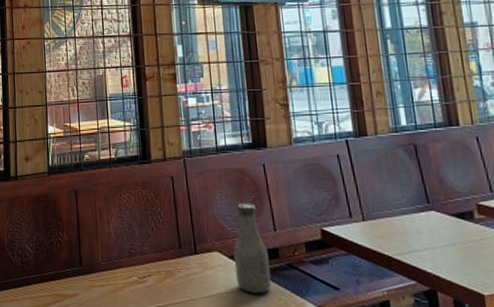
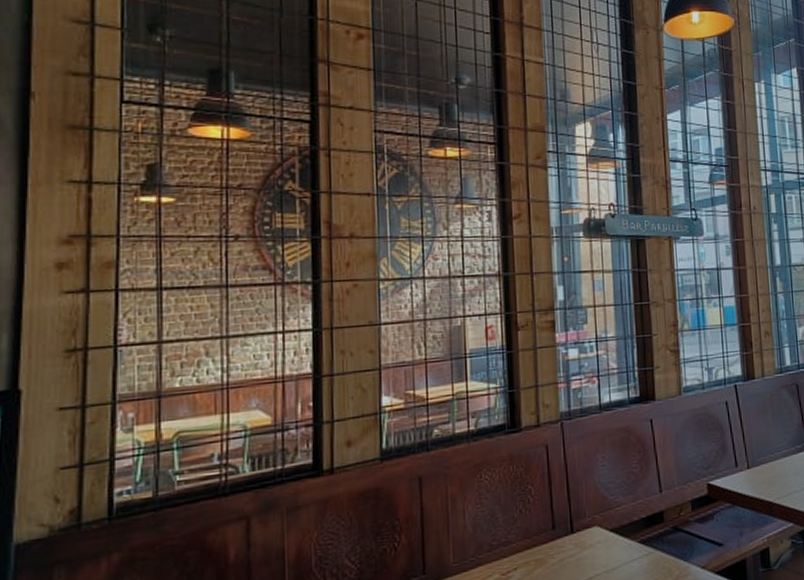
bottle: present [233,202,272,294] -> none [615,465,656,567]

